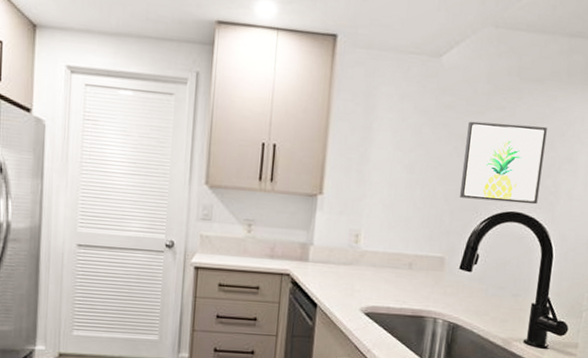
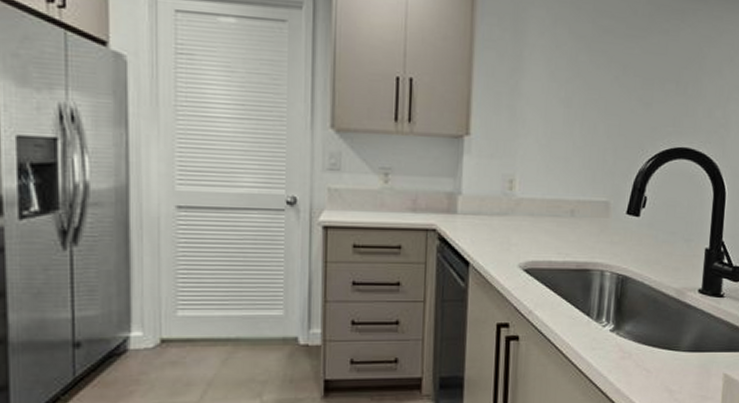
wall art: present [459,121,547,205] -> none [622,46,714,139]

